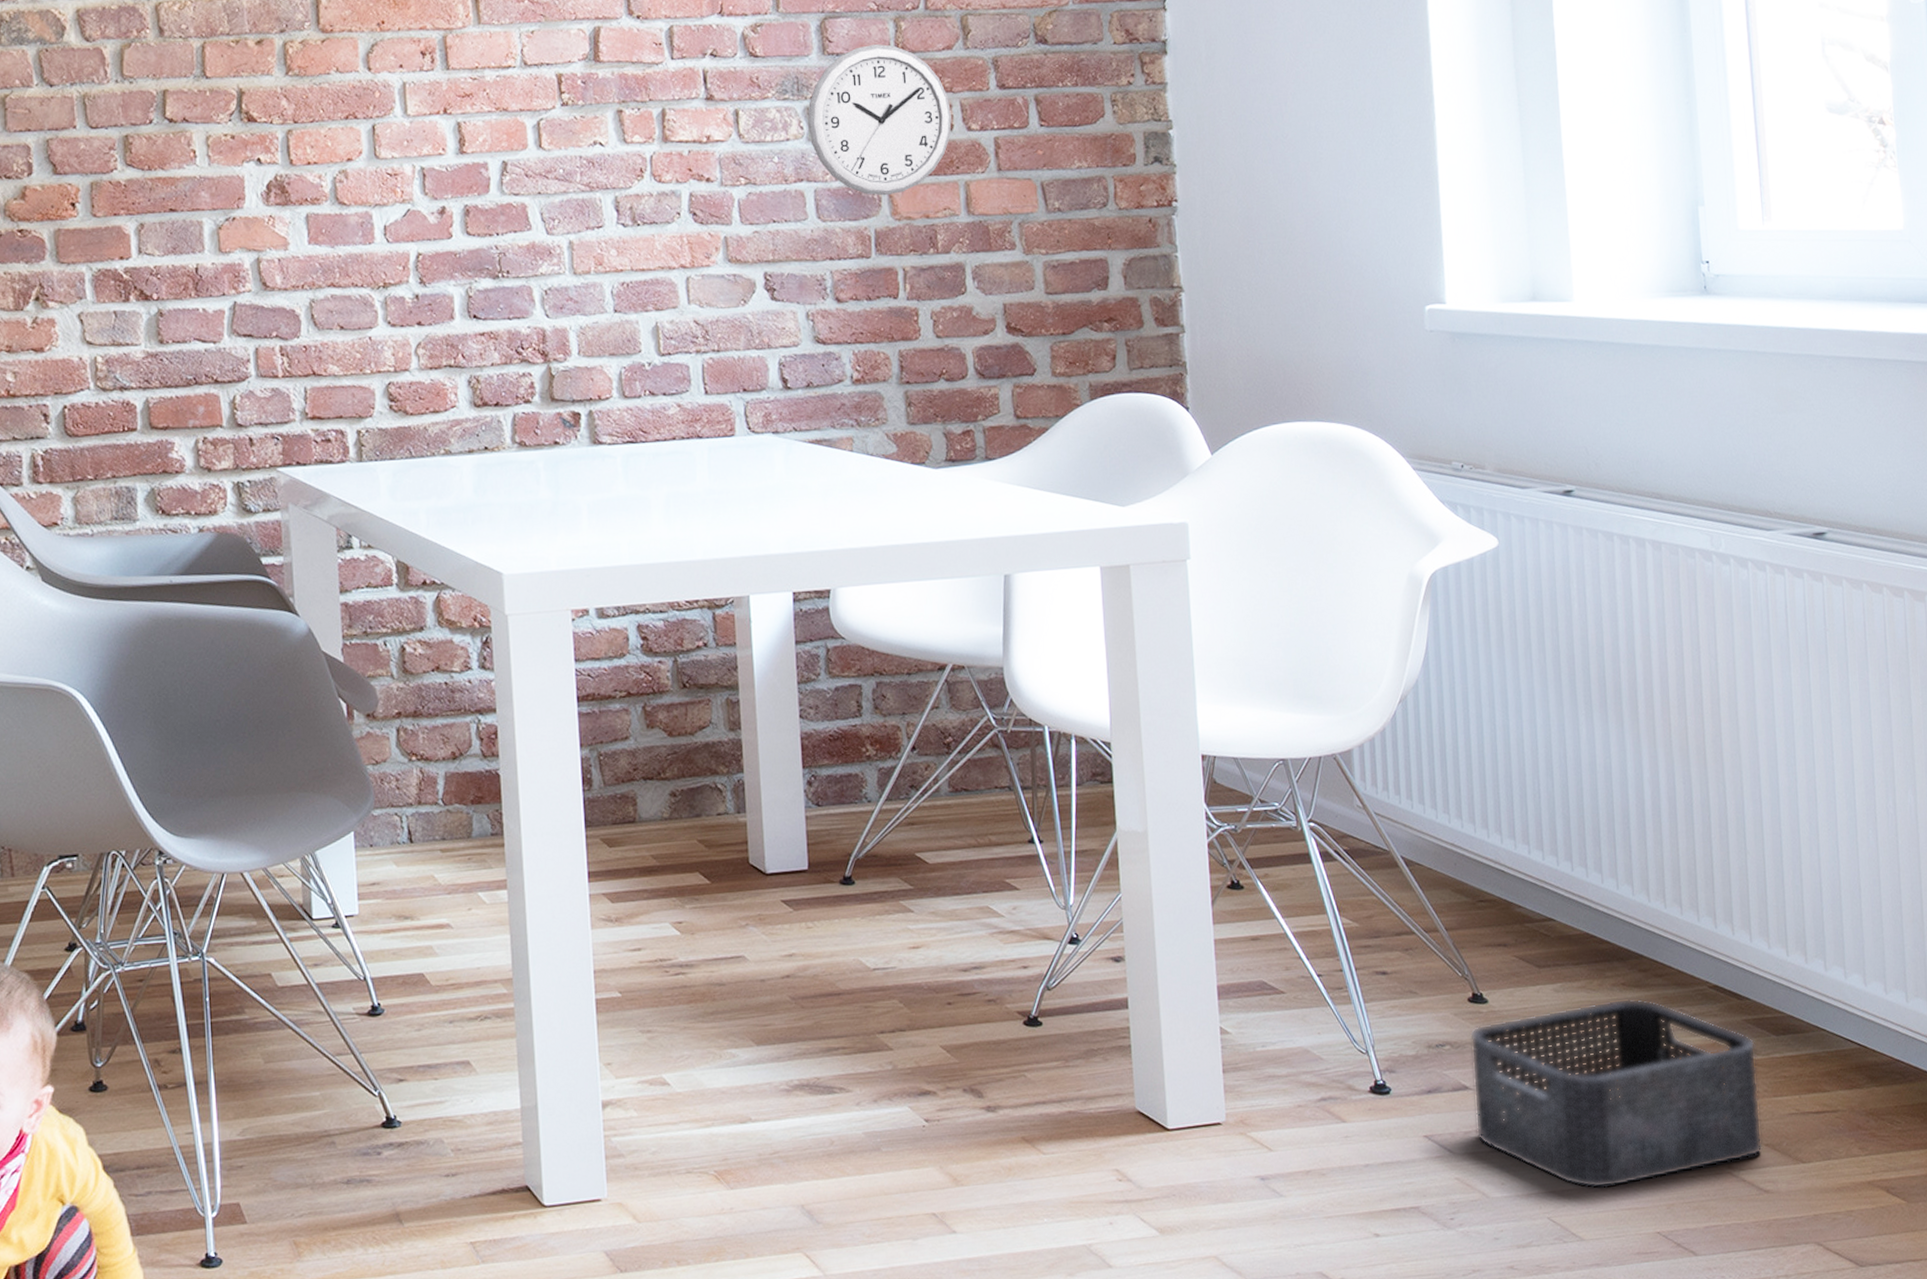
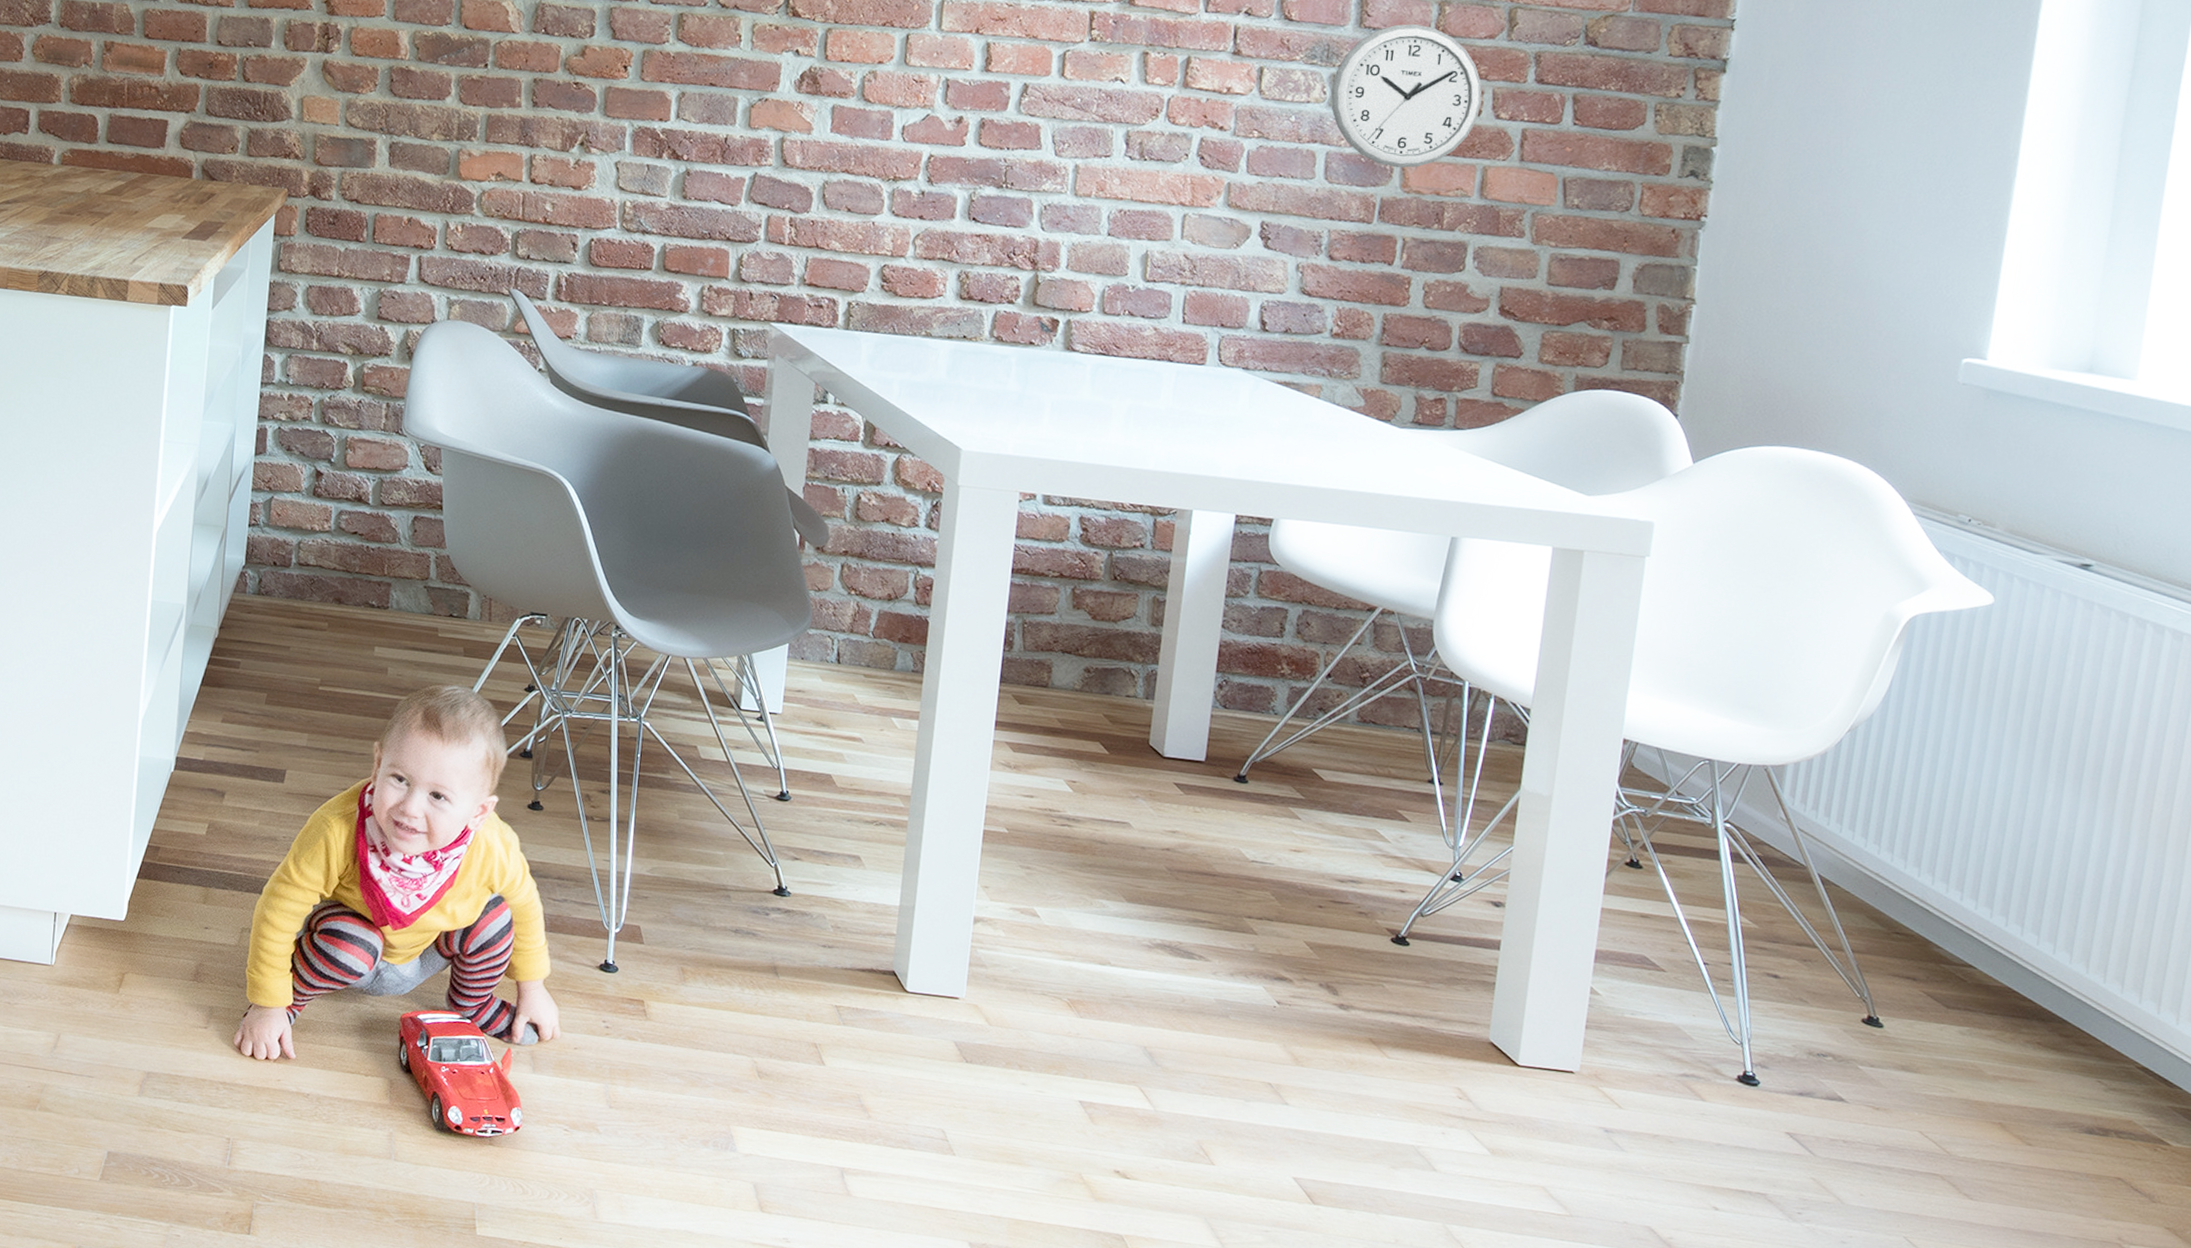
storage bin: present [1470,998,1763,1189] -> none [1843,1046,2177,1236]

